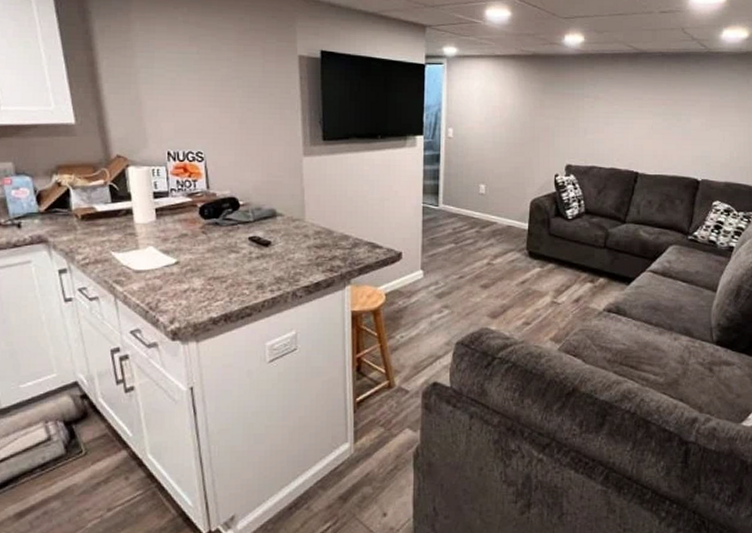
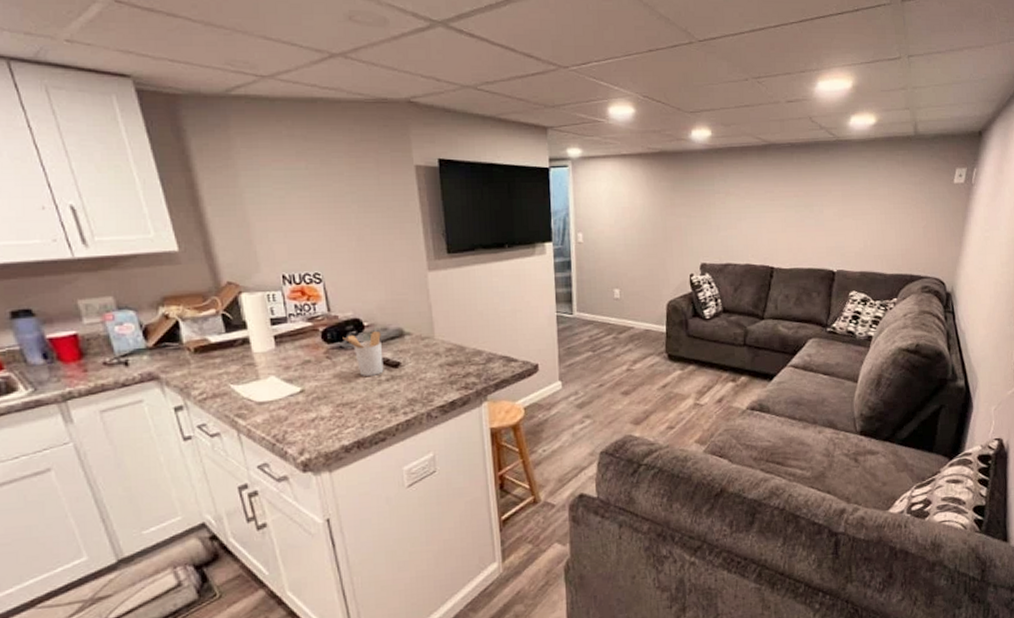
utensil holder: none [218,211,255,253] -> present [342,331,384,376]

